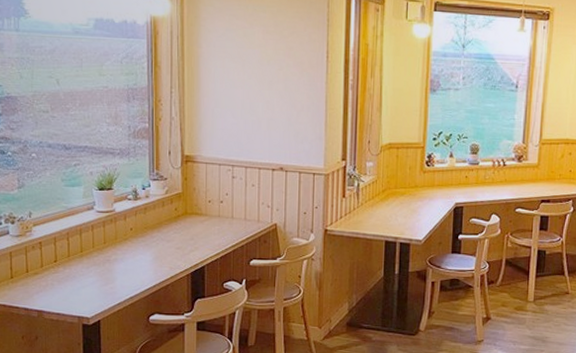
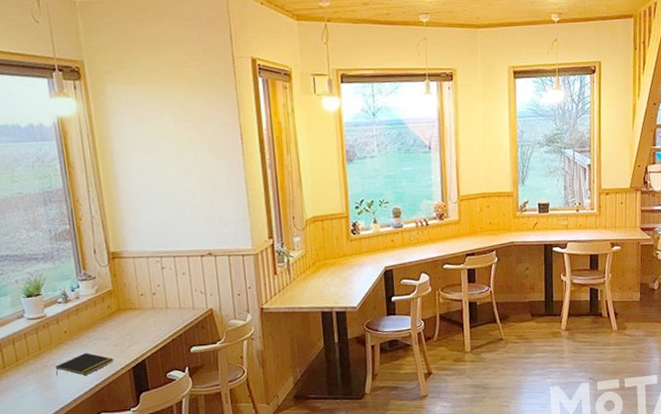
notepad: none [117,252,175,274] -> present [55,353,114,375]

